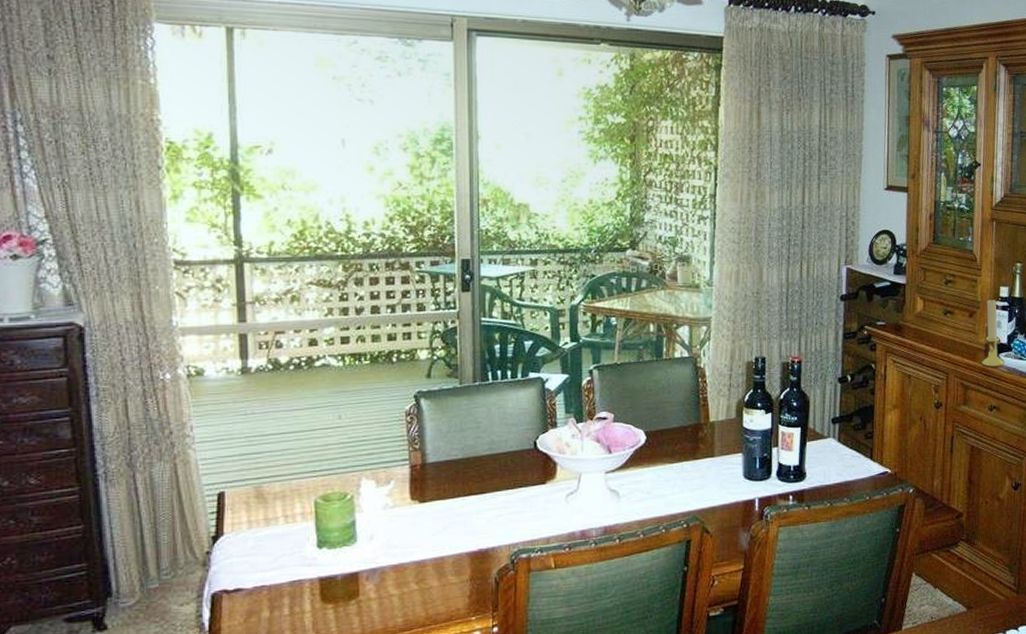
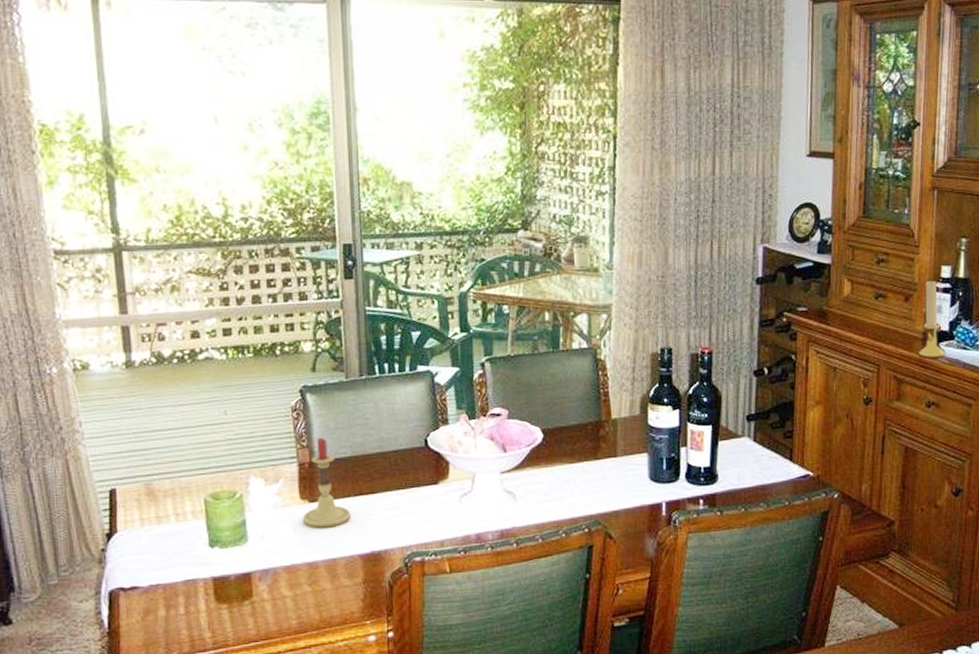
candlestick: none [413,440,461,528] -> present [303,437,351,528]

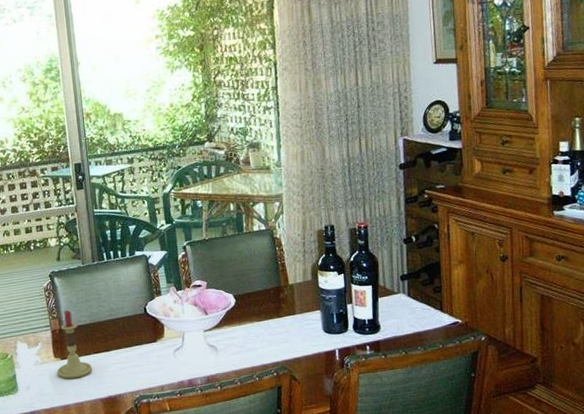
candle holder: present [917,279,946,360] -> none [544,154,571,221]

